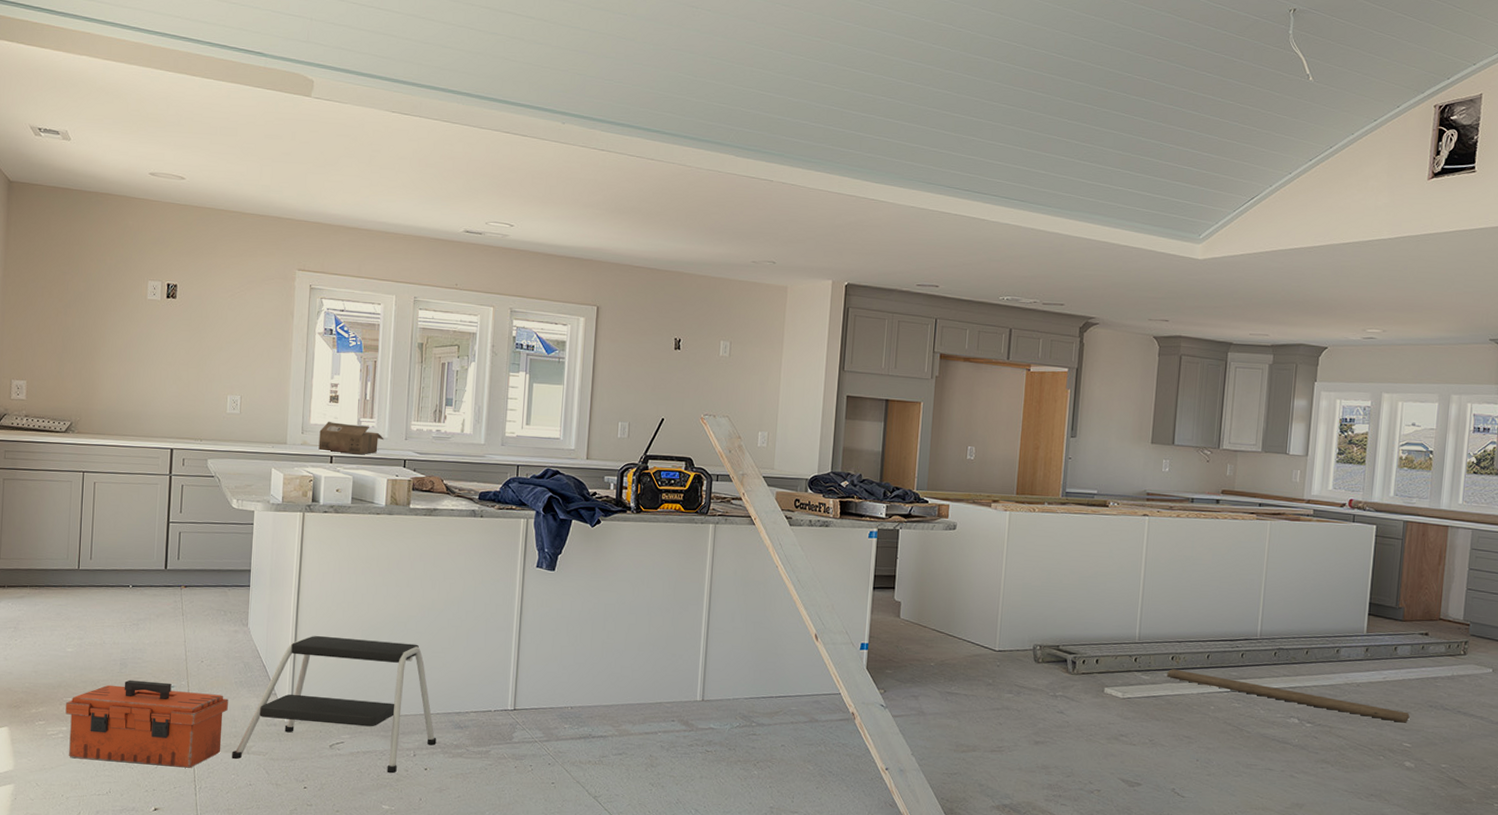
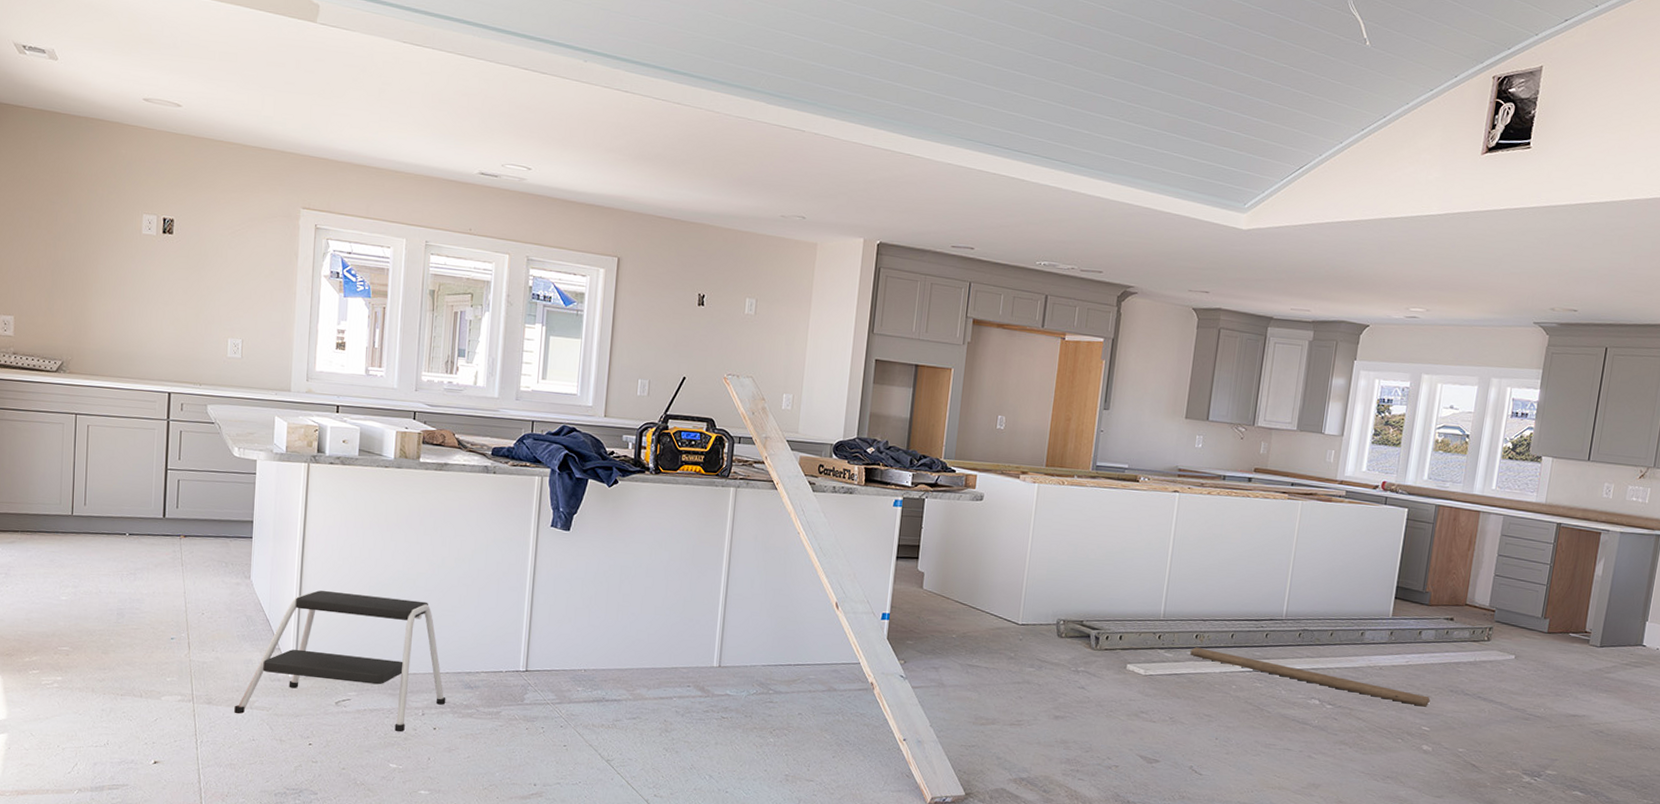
toolbox: present [65,679,228,768] -> none [60,630,230,722]
cardboard box: present [318,422,384,455] -> none [324,369,393,405]

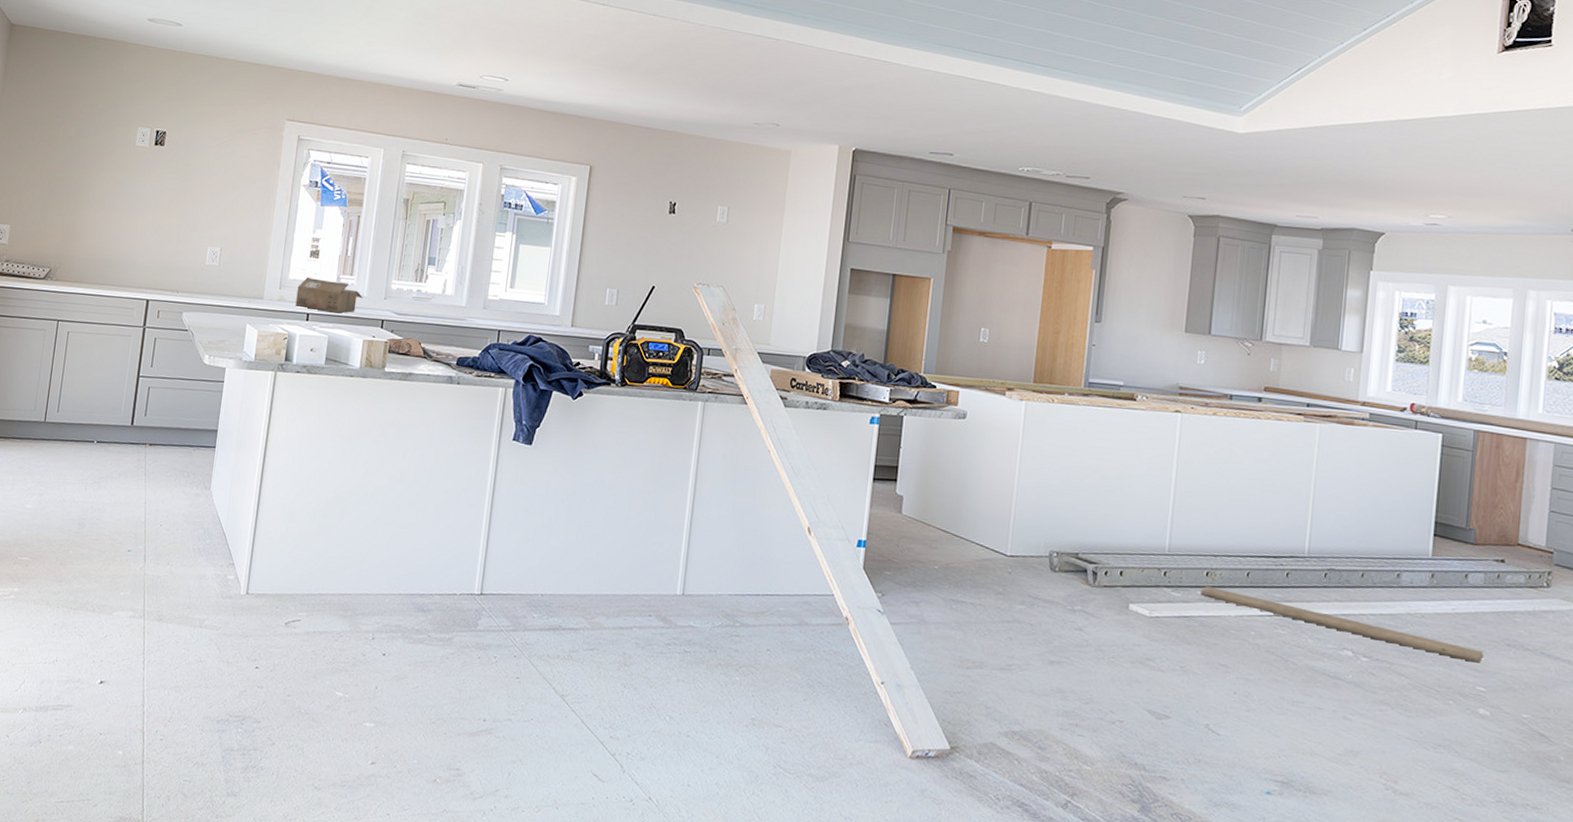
step stool: present [234,590,446,732] -> none [183,503,398,658]
cardboard box: none [324,369,393,405] -> present [295,277,363,314]

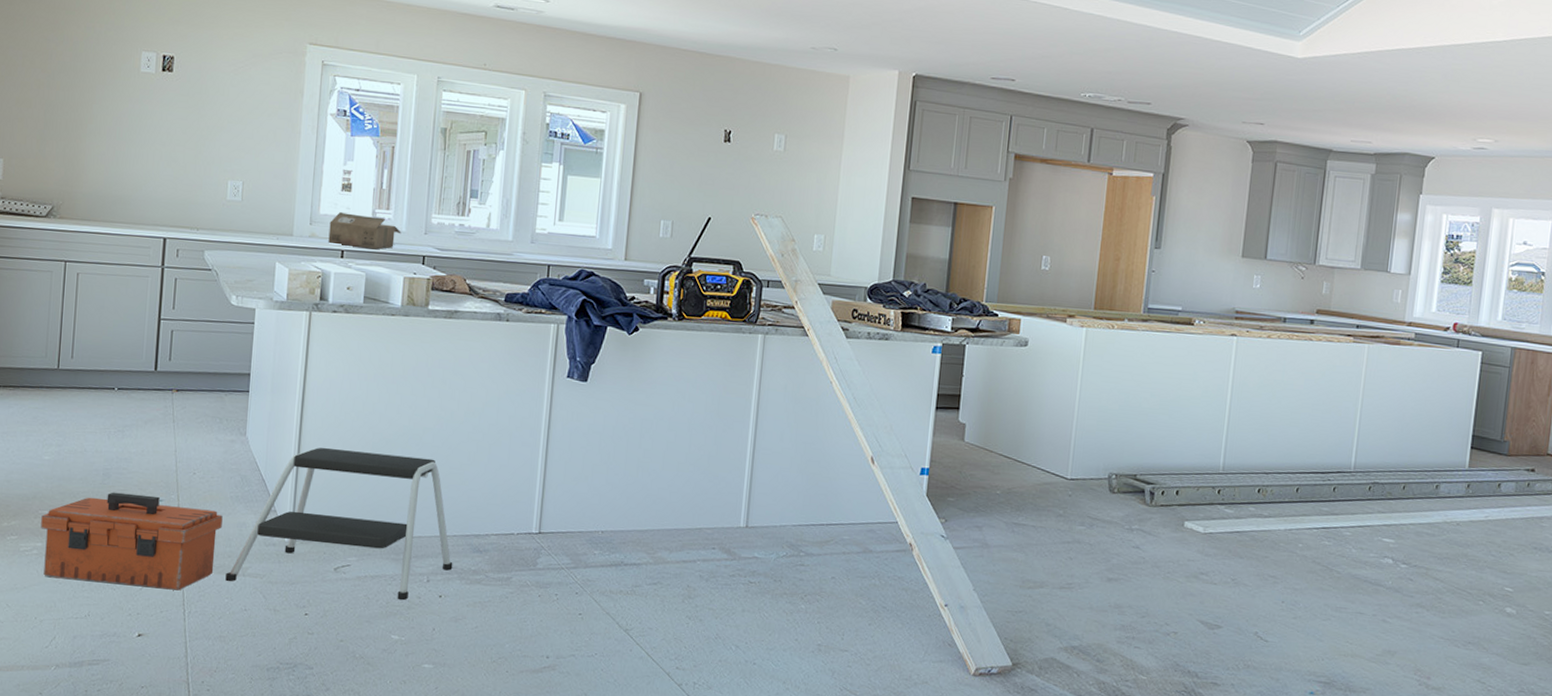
toolbox: none [18,541,185,640] -> present [41,492,223,591]
step stool: none [183,503,398,658] -> present [225,447,453,601]
wooden plank: present [1200,586,1484,663] -> none [1252,502,1513,566]

